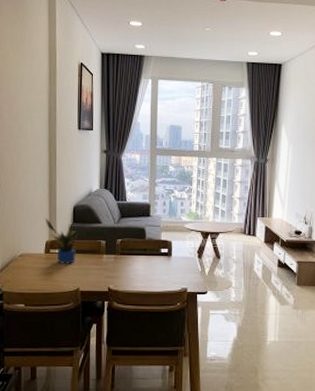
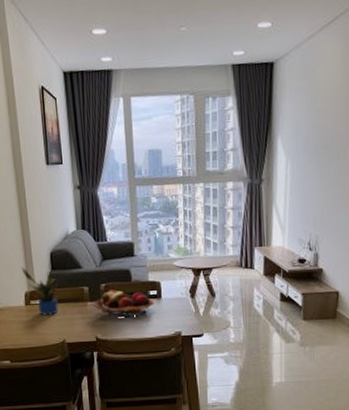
fruit basket: none [109,245,165,272] -> present [93,289,155,318]

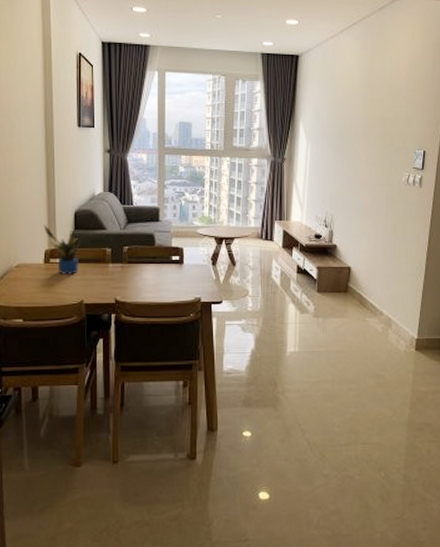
fruit basket: present [93,289,155,318] -> none [115,253,176,281]

